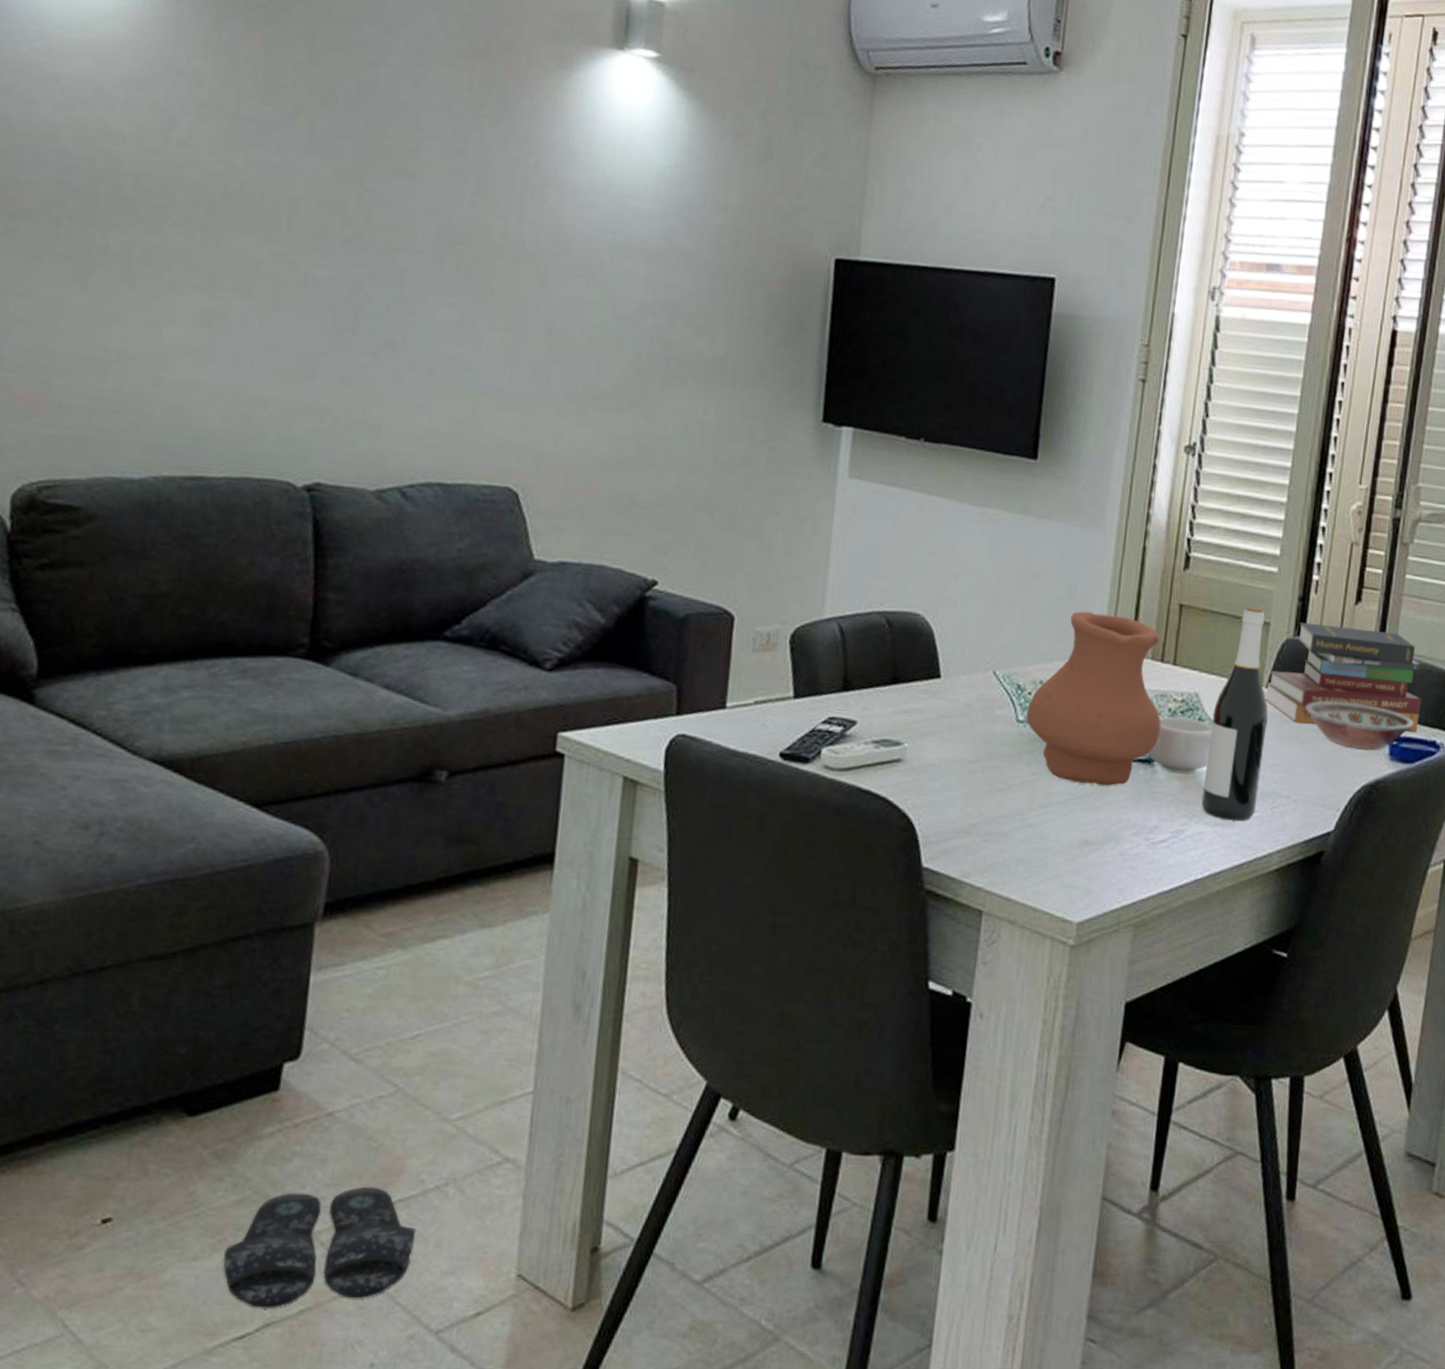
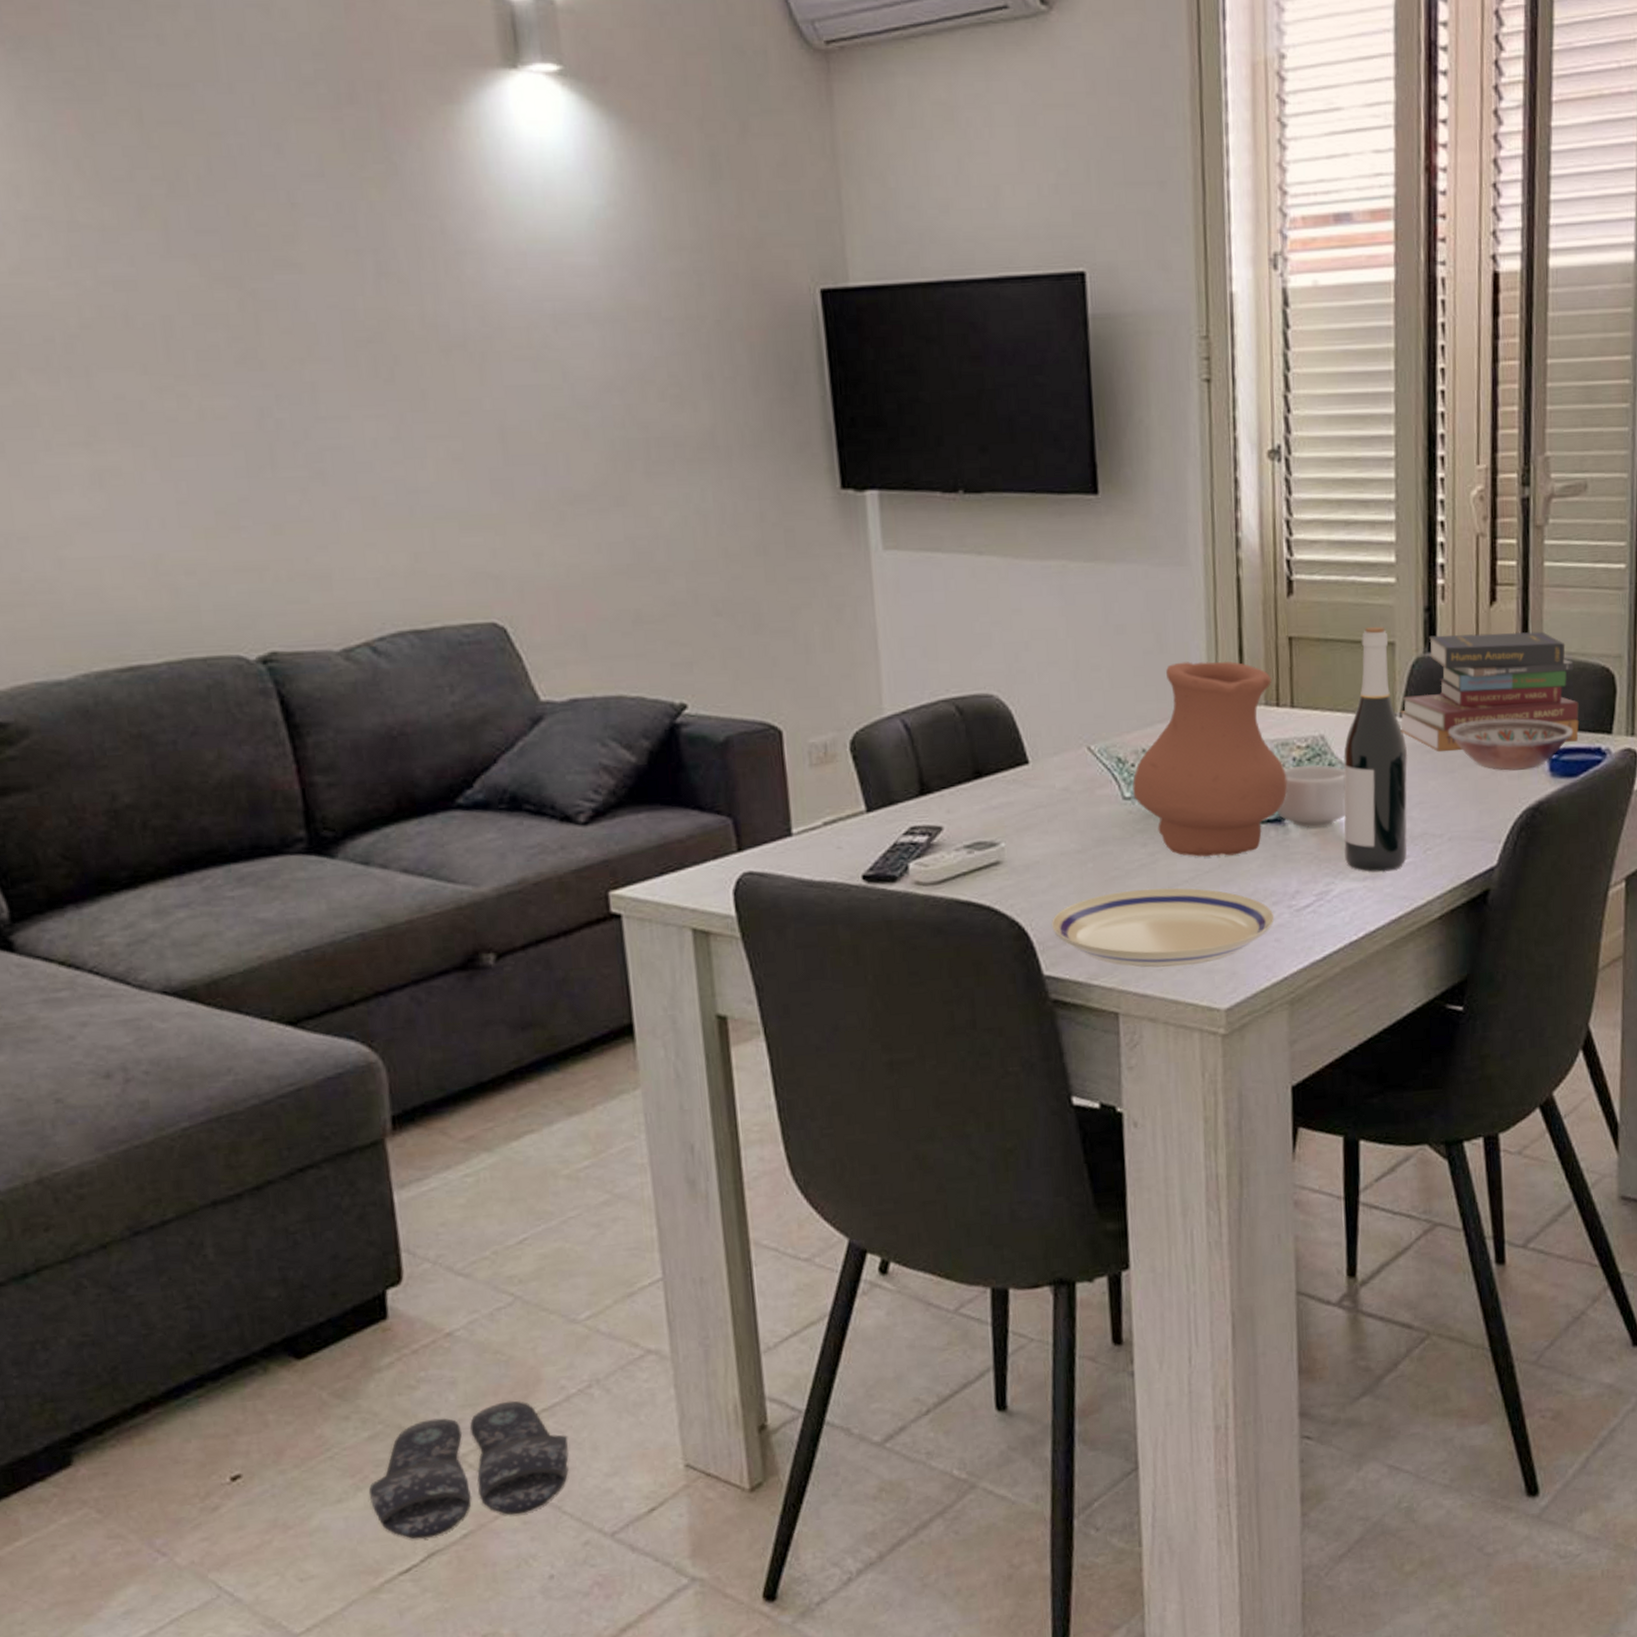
plate: none [937,802,1133,878] -> present [1052,887,1275,968]

